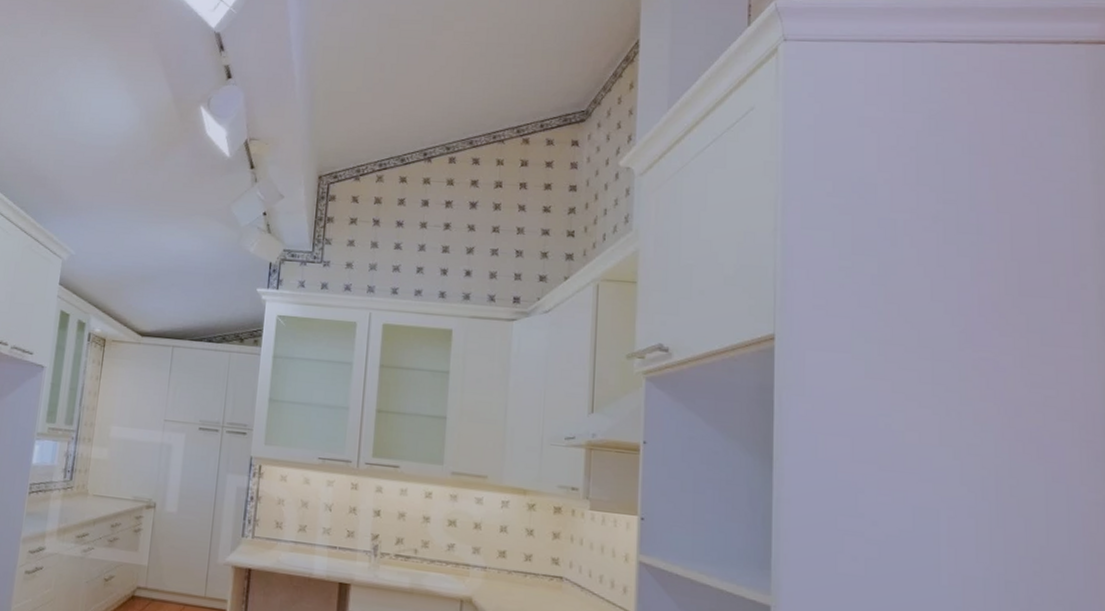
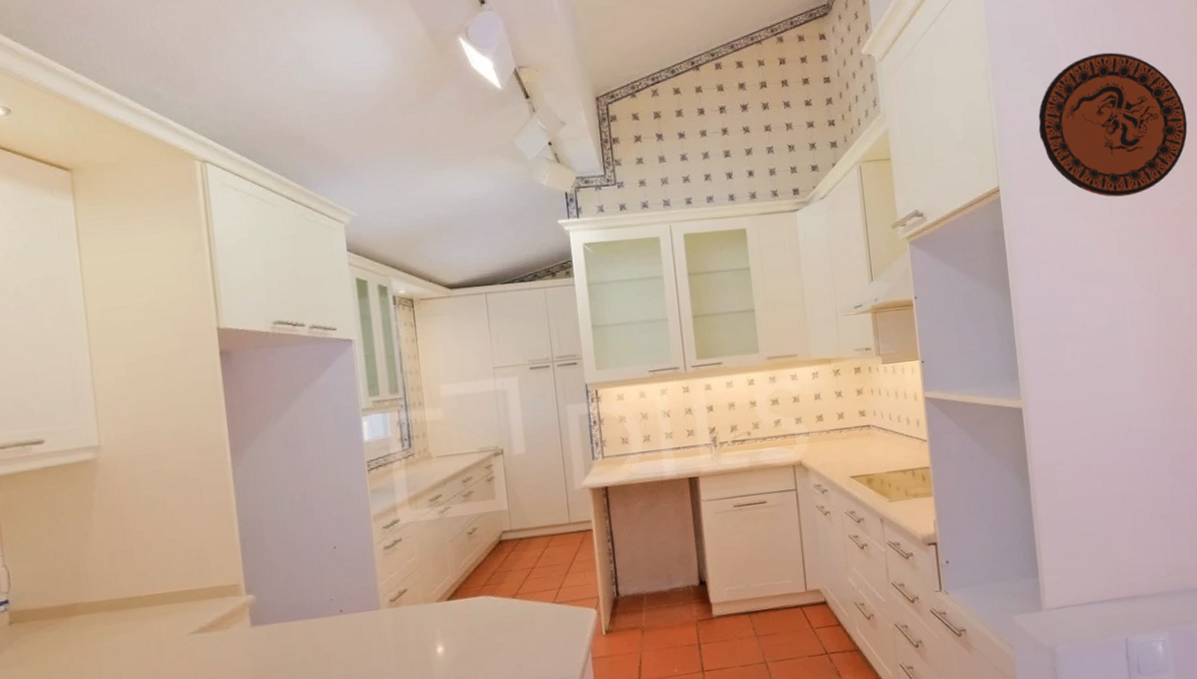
decorative plate: none [838,198,1064,375] -> present [1038,52,1188,197]

